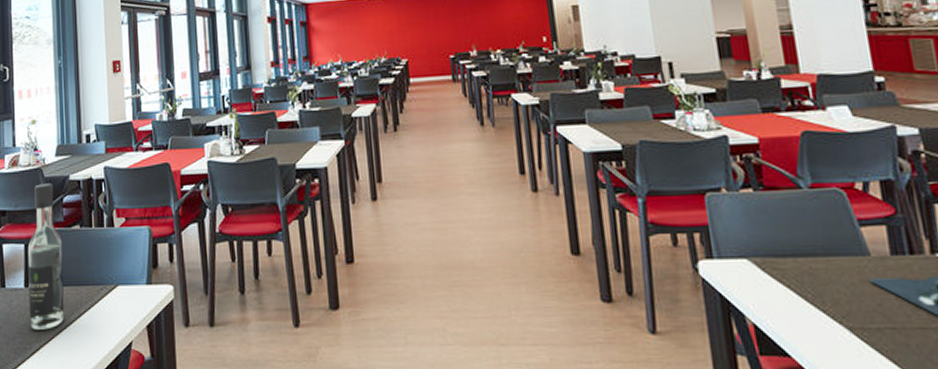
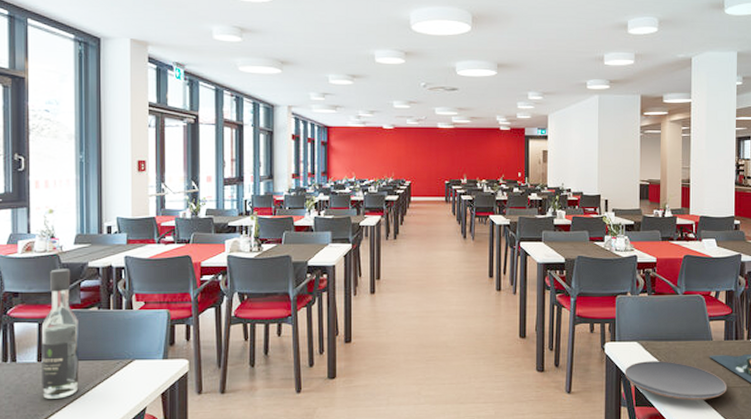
plate: none [734,287,911,348] -> present [624,361,728,401]

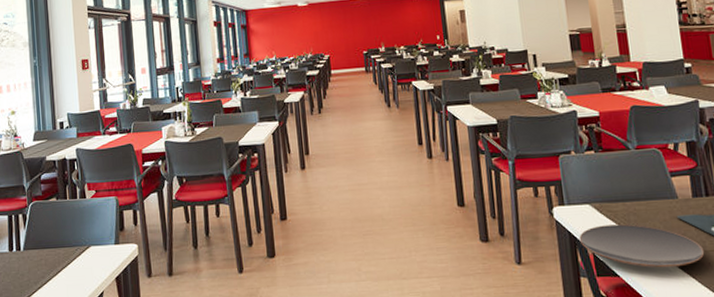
bottle: present [41,269,79,400] -> none [10,164,45,287]

